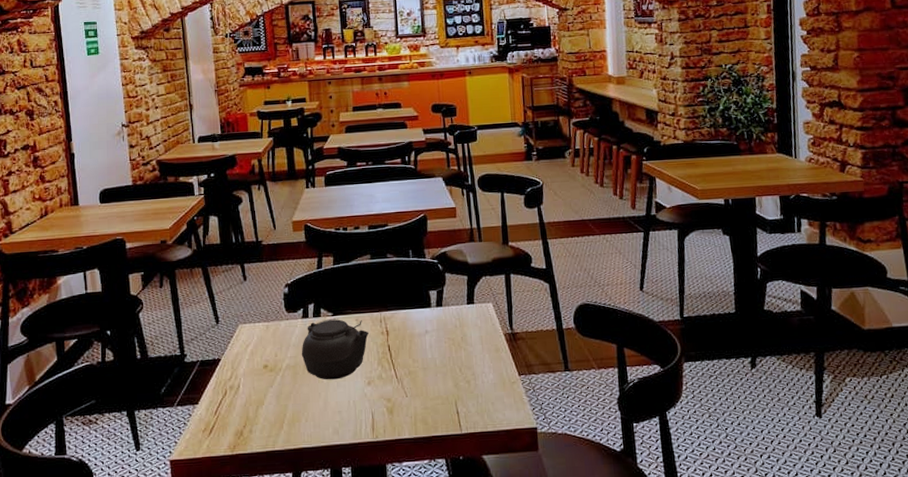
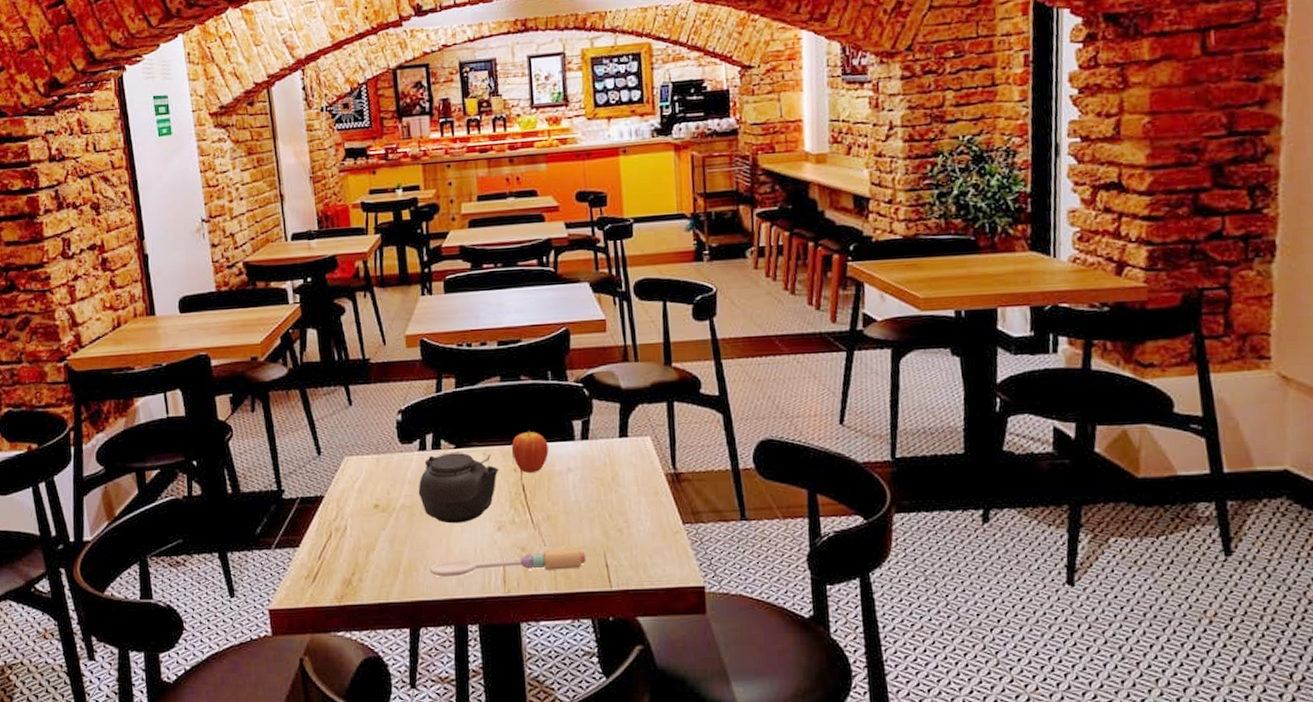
spoon: none [310,398,441,426] -> present [429,548,586,577]
fruit: none [380,300,410,335] -> present [512,430,549,473]

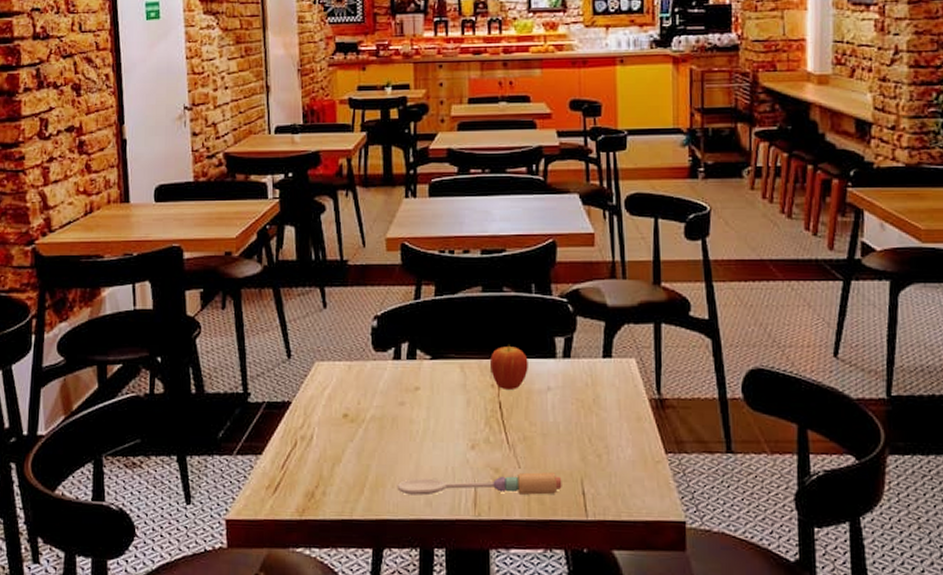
teapot: present [418,451,498,524] -> none [390,363,475,439]

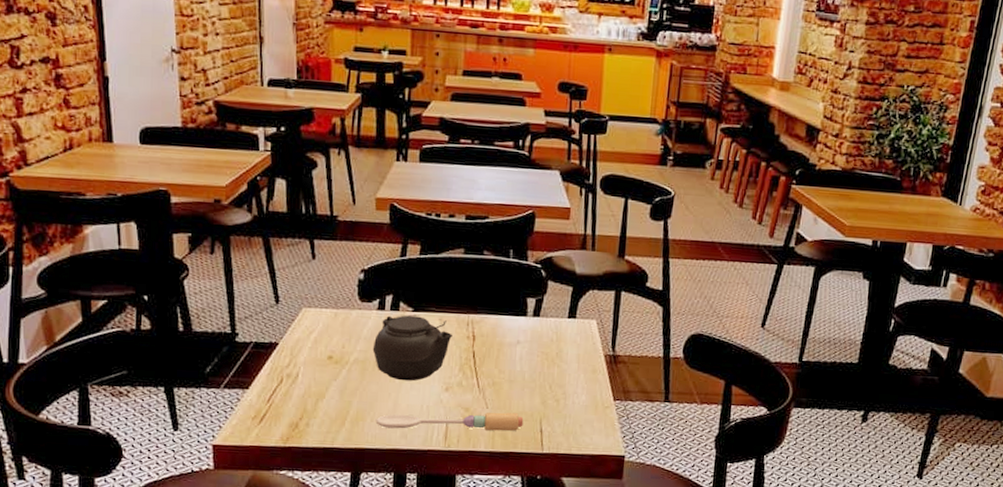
teapot: none [390,363,475,439] -> present [372,314,452,381]
fruit: present [491,345,528,389] -> none [467,302,502,341]

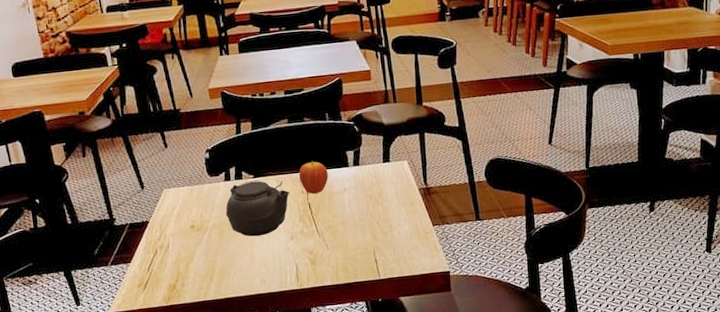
spoon: present [375,412,524,431] -> none [237,249,360,278]
fruit: none [467,302,502,341] -> present [299,161,329,194]

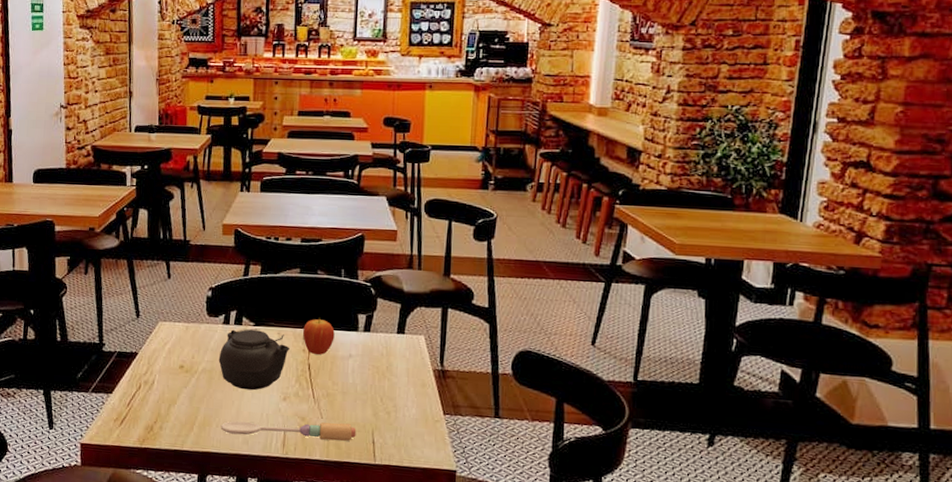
spoon: none [237,249,360,278] -> present [220,421,357,441]

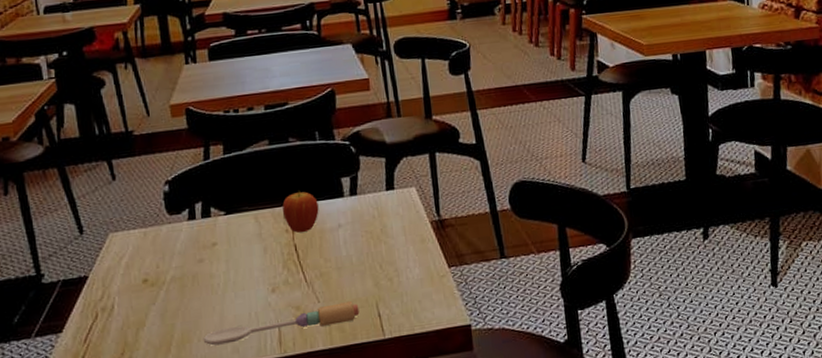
teapot: present [218,328,289,391] -> none [188,217,270,291]

